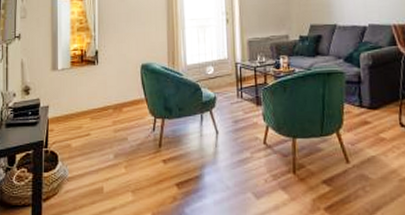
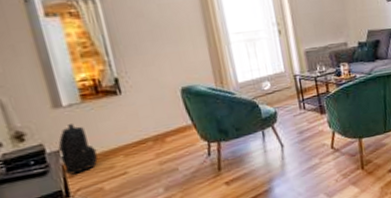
backpack: none [47,85,73,128] -> present [58,124,98,175]

